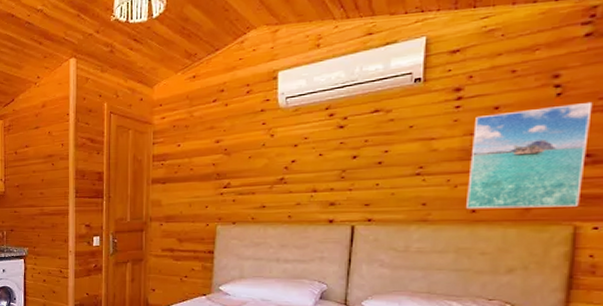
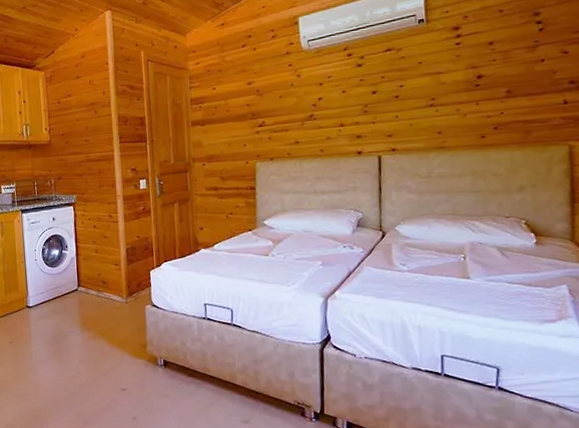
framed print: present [466,103,593,210] -> none [474,36,571,136]

